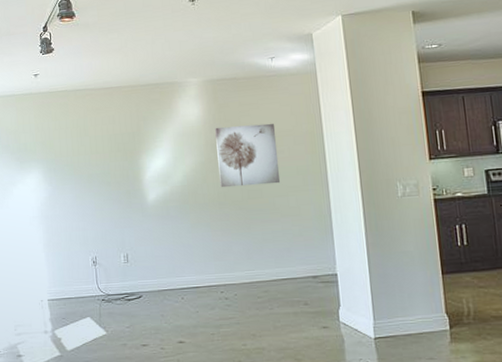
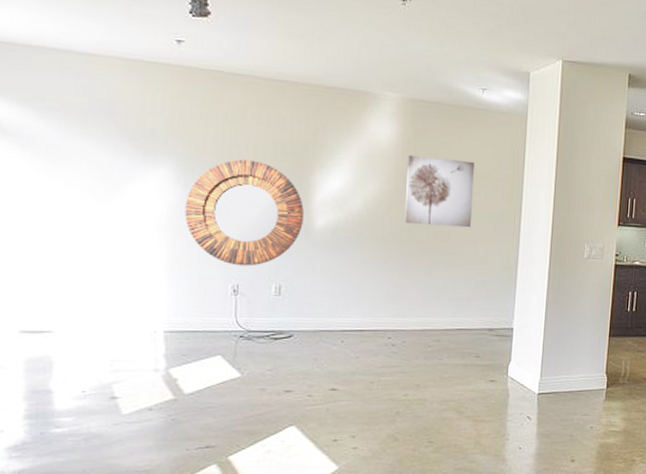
home mirror: none [52,154,138,241] -> present [185,159,304,266]

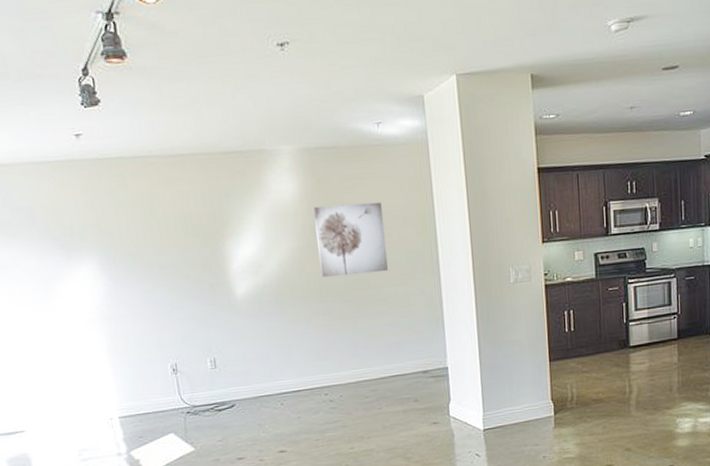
home mirror: present [185,159,304,266] -> none [113,240,225,346]

